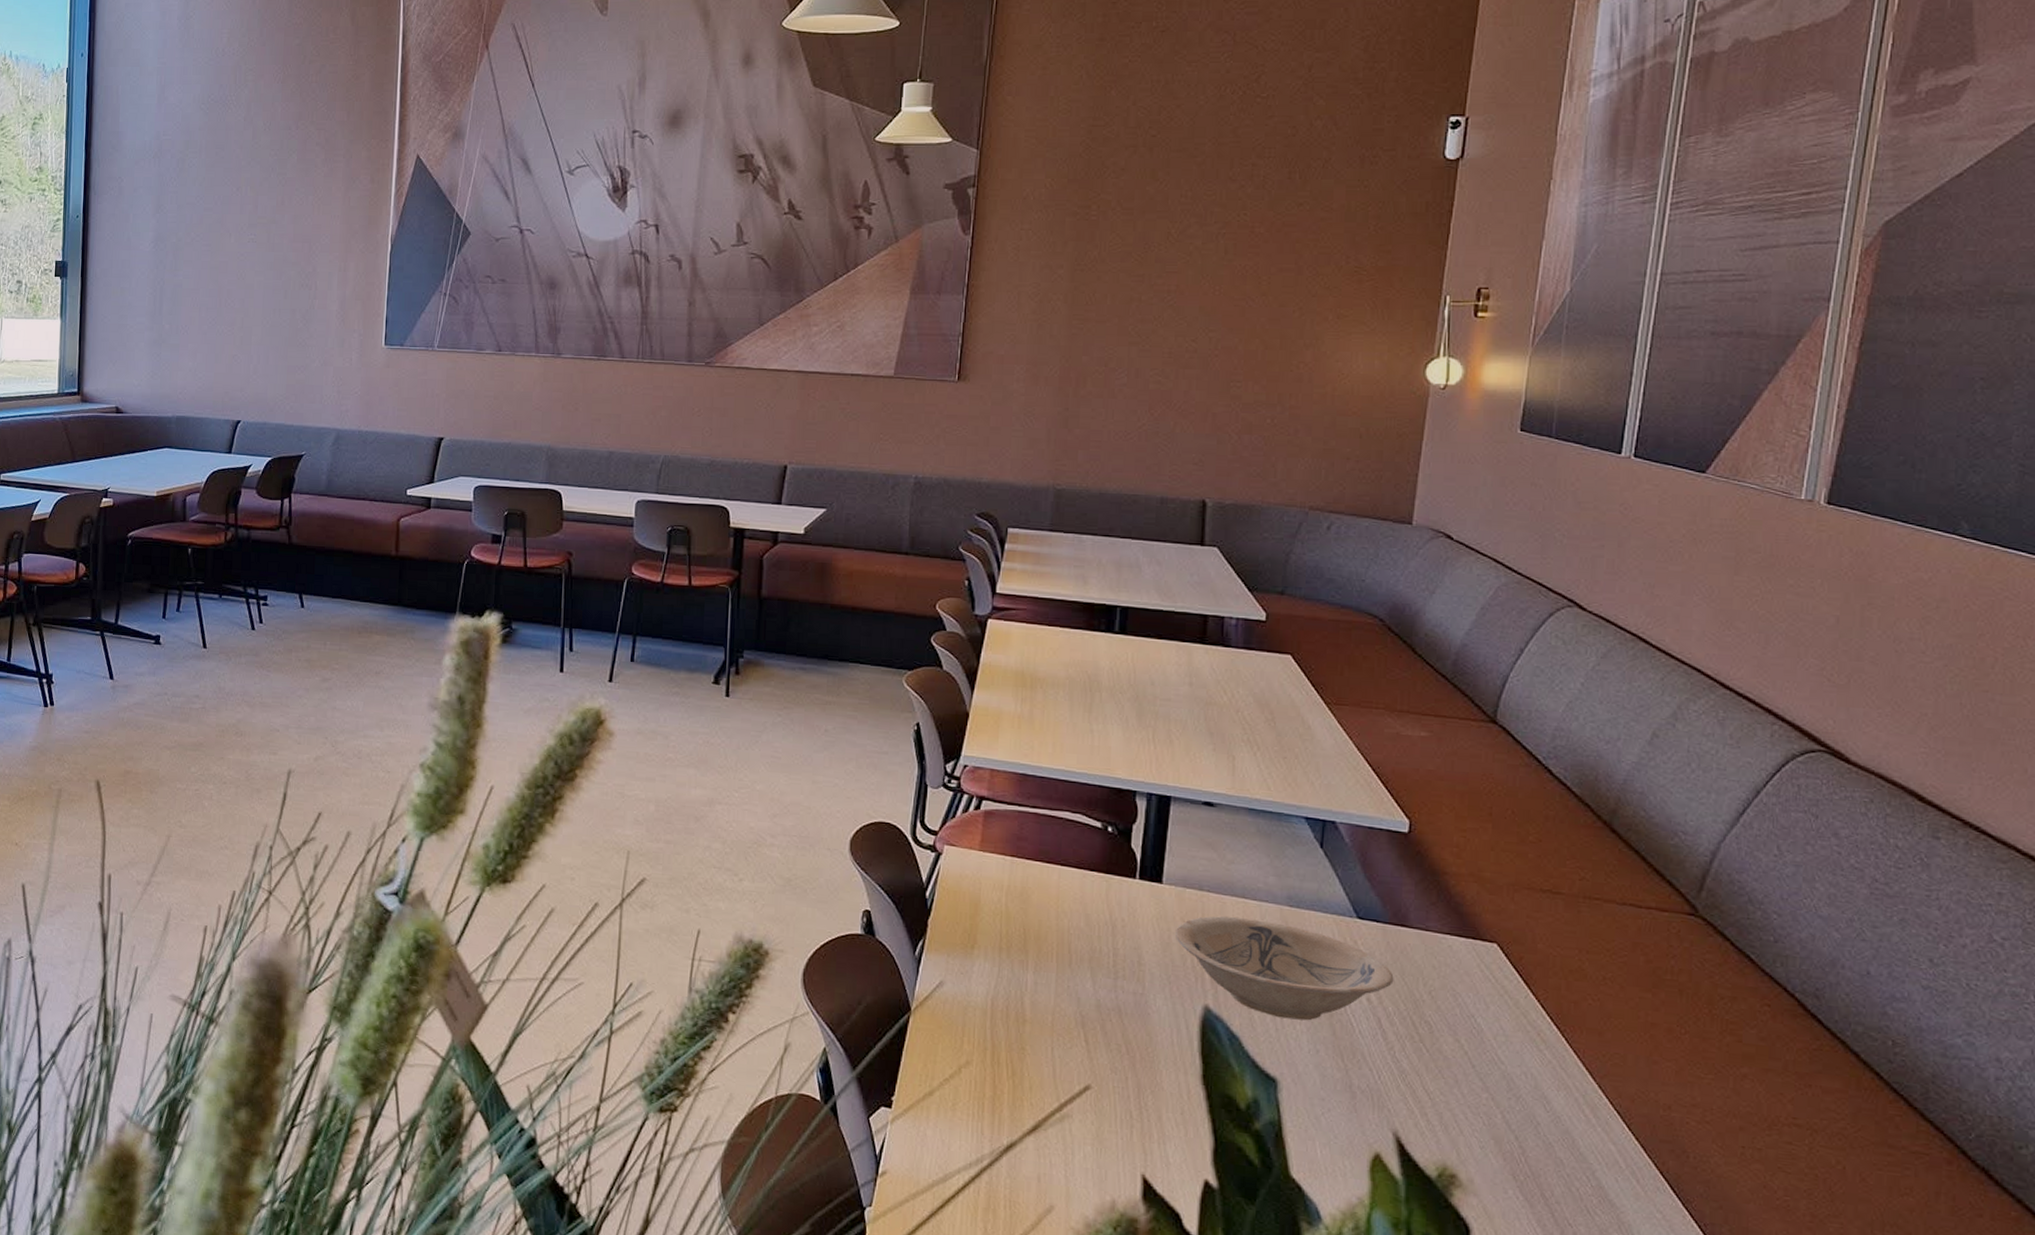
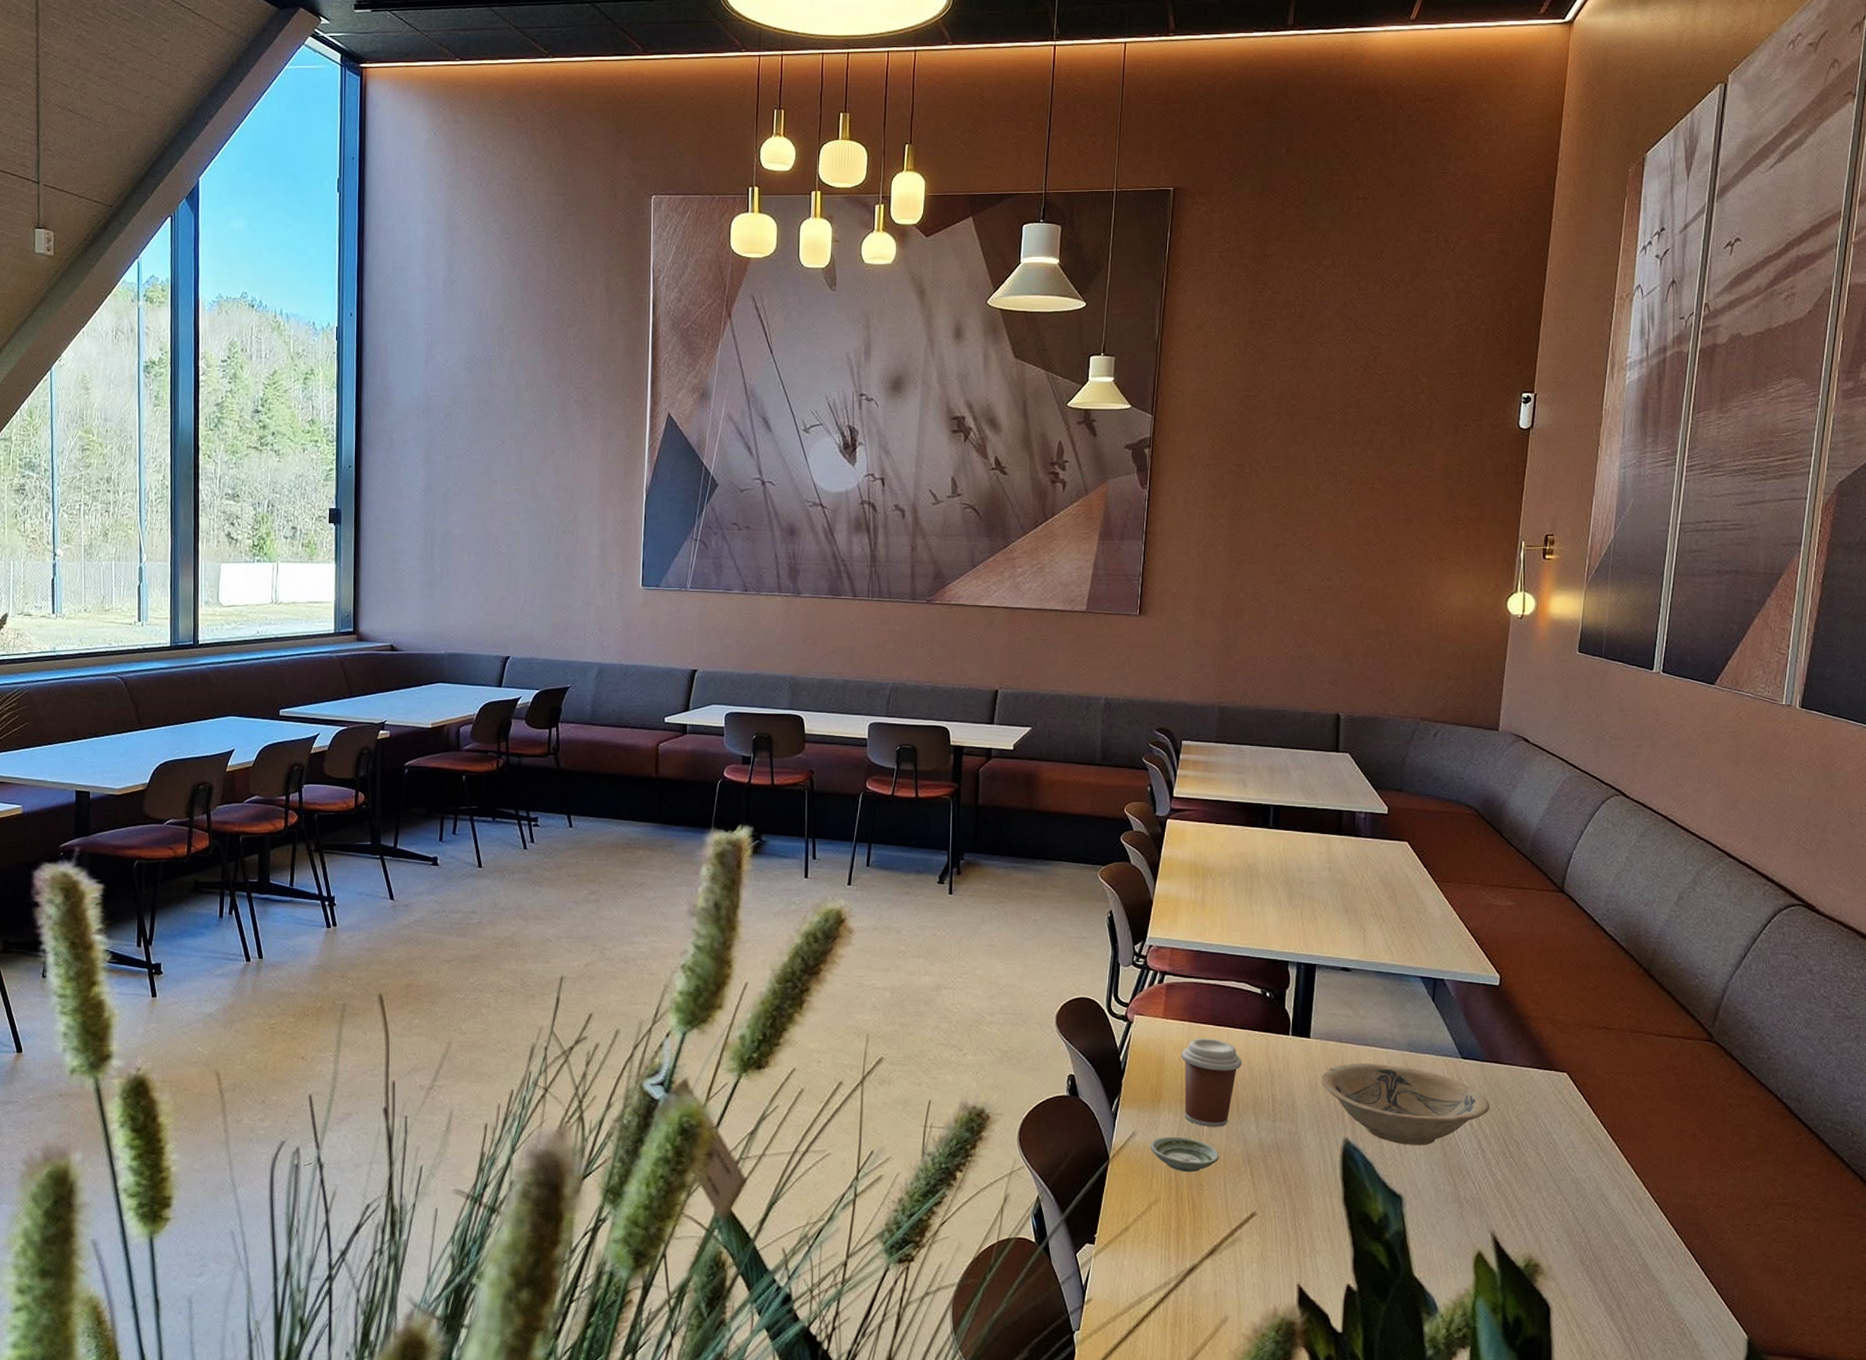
saucer: none [961,988,1046,1034] -> present [1150,1136,1219,1173]
coffee cup: none [1000,876,1076,982] -> present [1181,1038,1242,1127]

